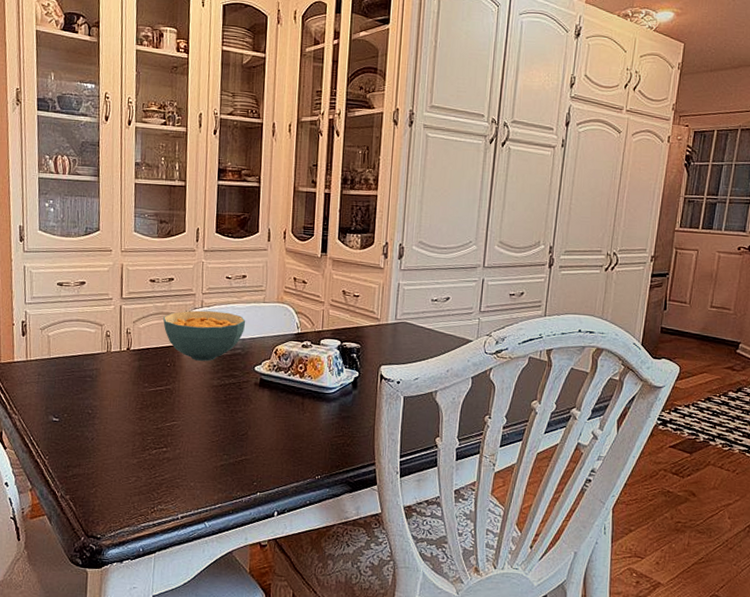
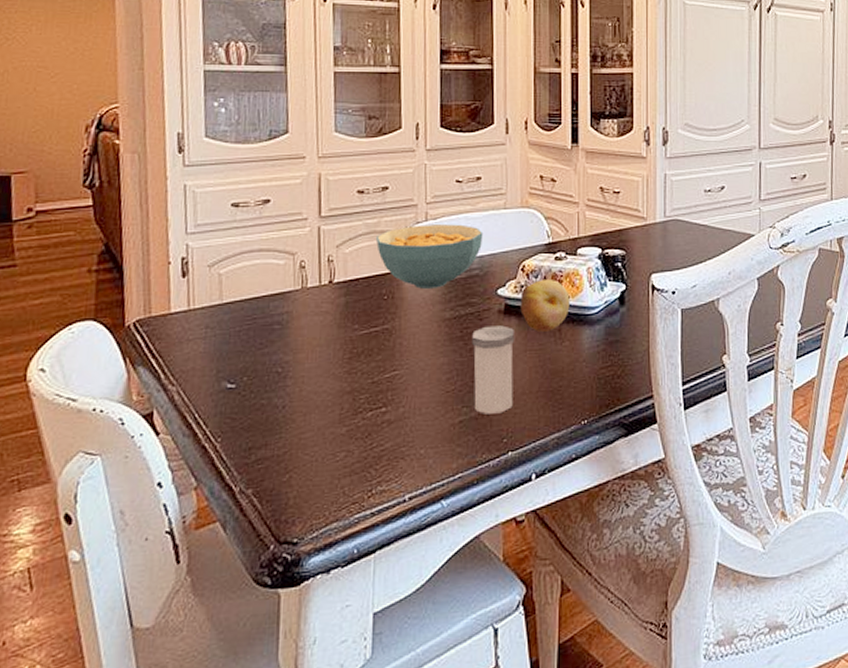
salt shaker: none [232,394,267,463] -> present [472,325,514,414]
fruit: none [272,362,312,404] -> present [520,280,570,332]

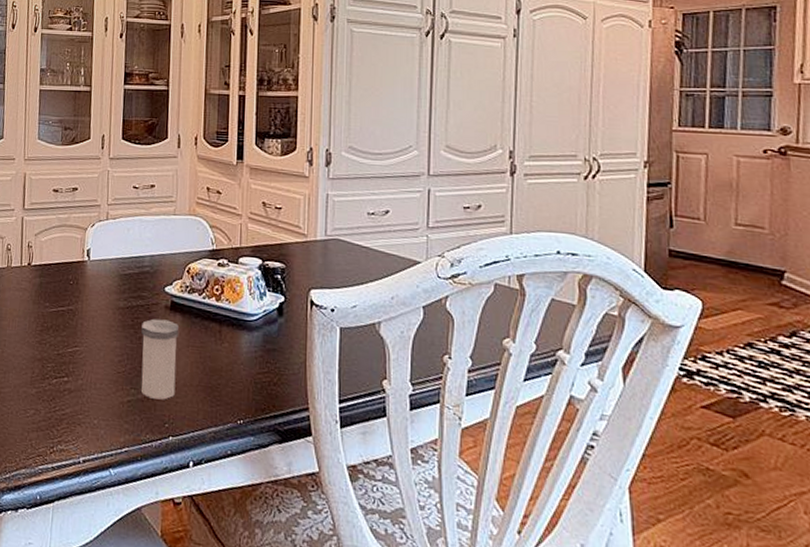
cereal bowl: present [375,224,483,289] -> none [65,223,155,280]
fruit: present [520,280,570,332] -> none [185,283,231,332]

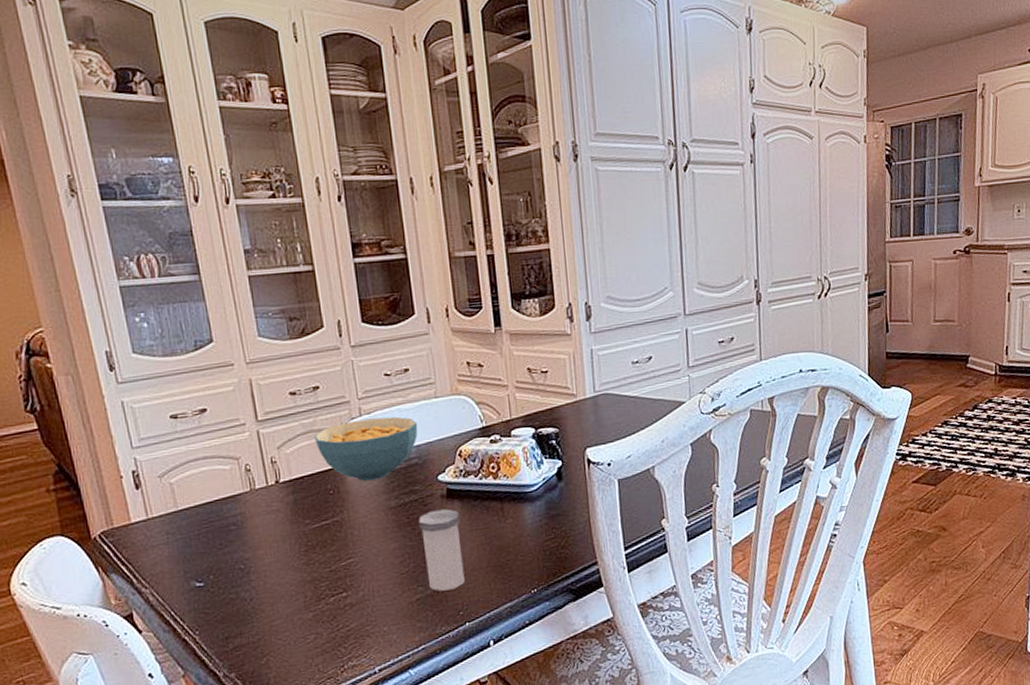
cereal bowl: none [65,223,155,280] -> present [313,416,418,481]

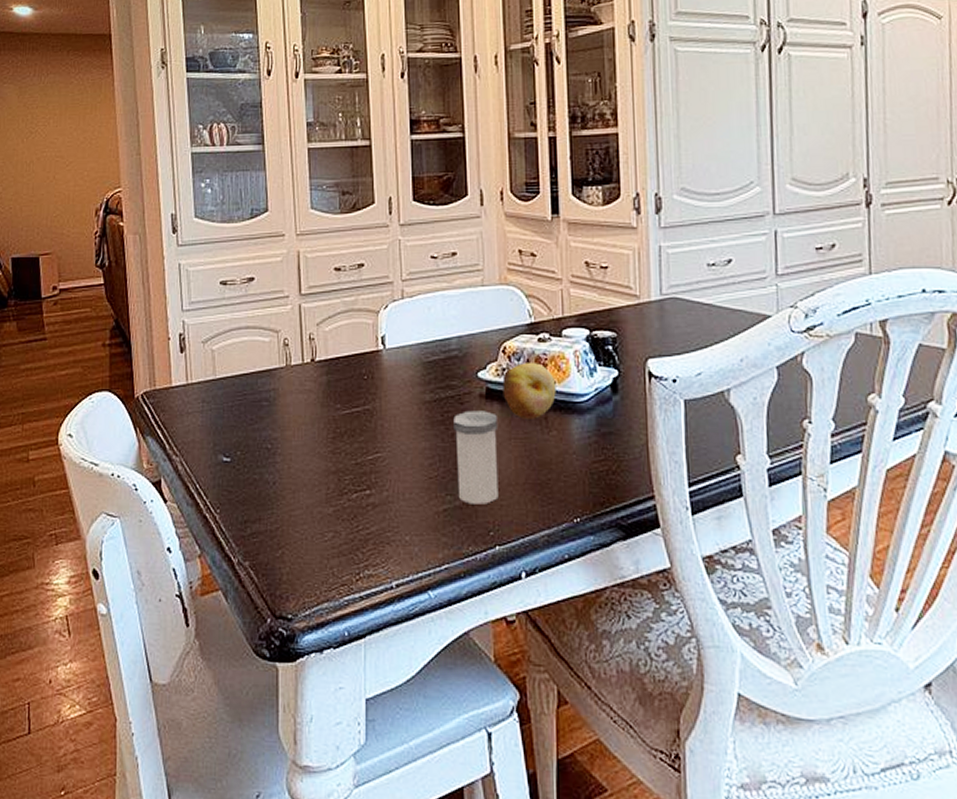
cereal bowl: present [313,416,418,481] -> none [353,302,461,369]
fruit: none [460,462,510,512] -> present [502,363,556,419]

